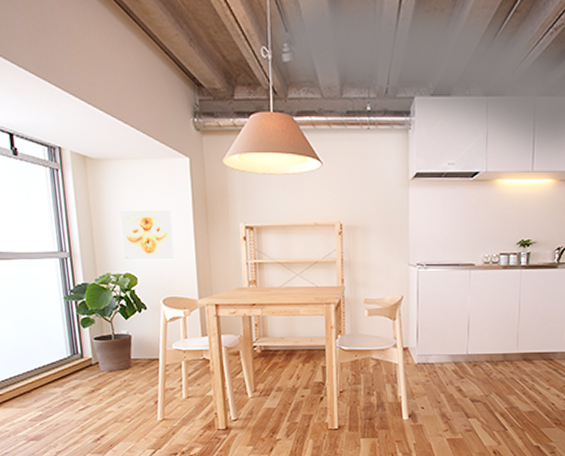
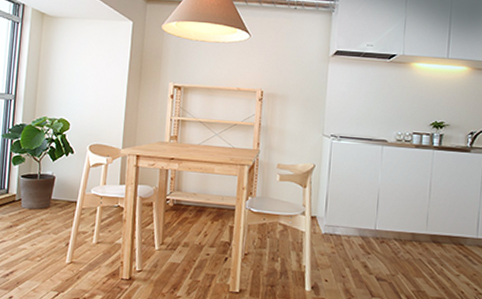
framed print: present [120,210,174,261] -> none [61,62,109,110]

